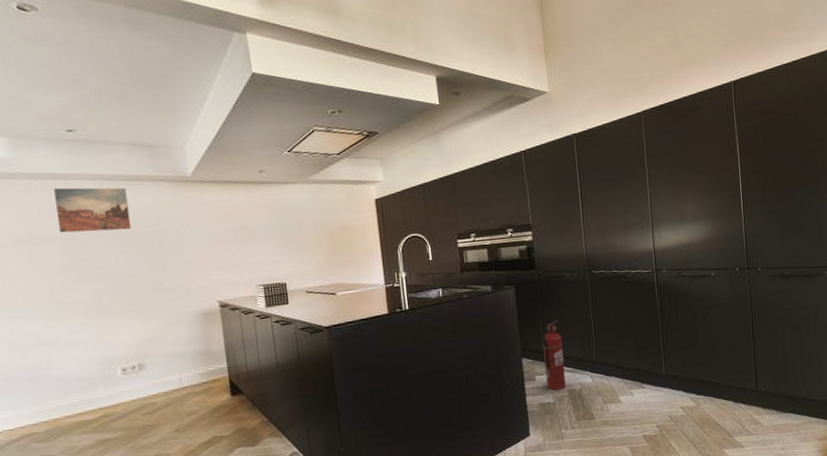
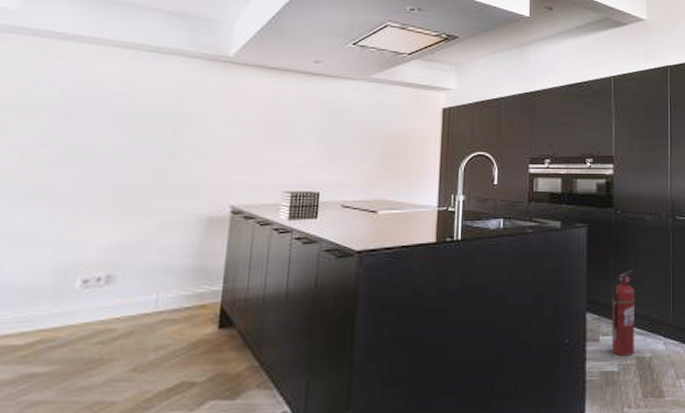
wall art: present [54,187,132,233] -> none [52,50,151,109]

